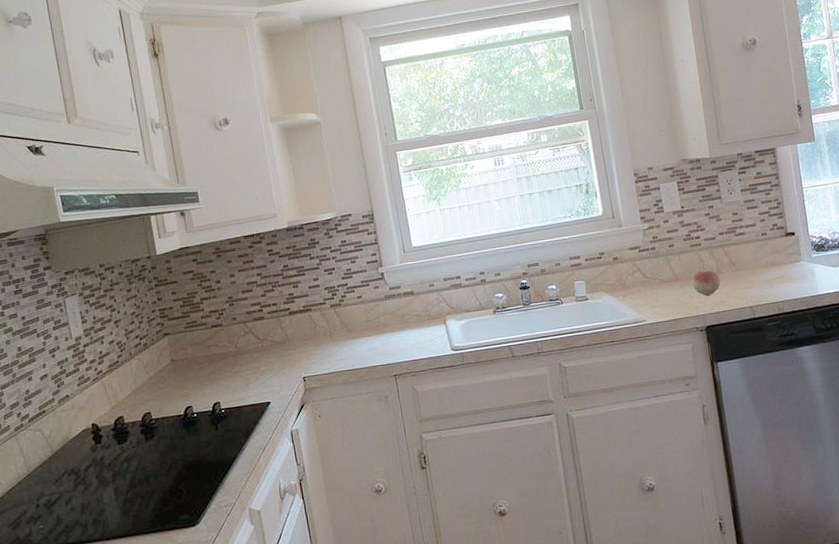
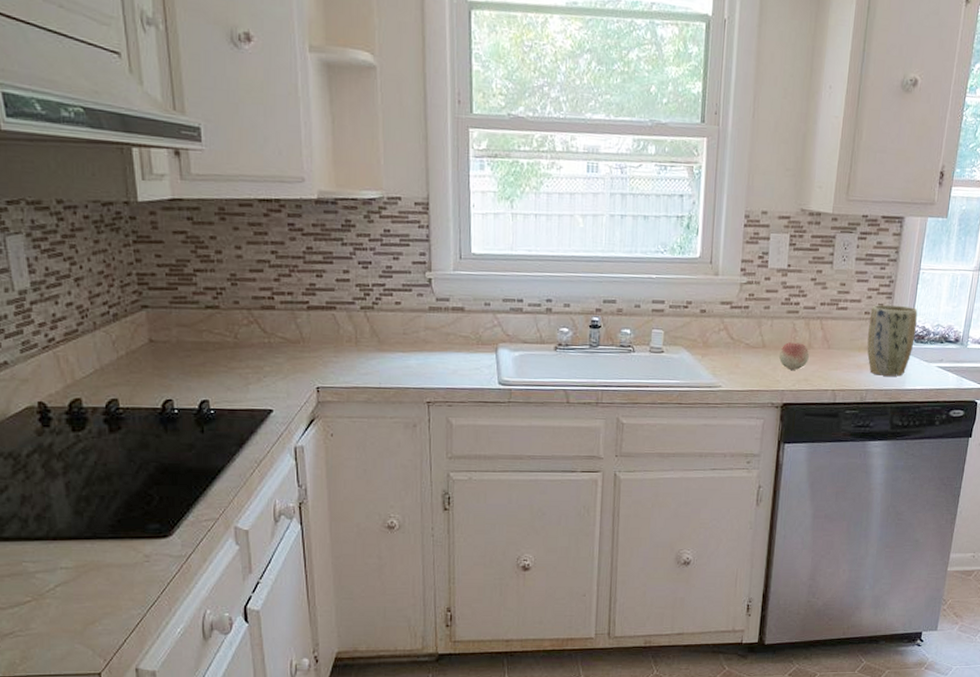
plant pot: none [766,221,816,287] -> present [867,304,918,376]

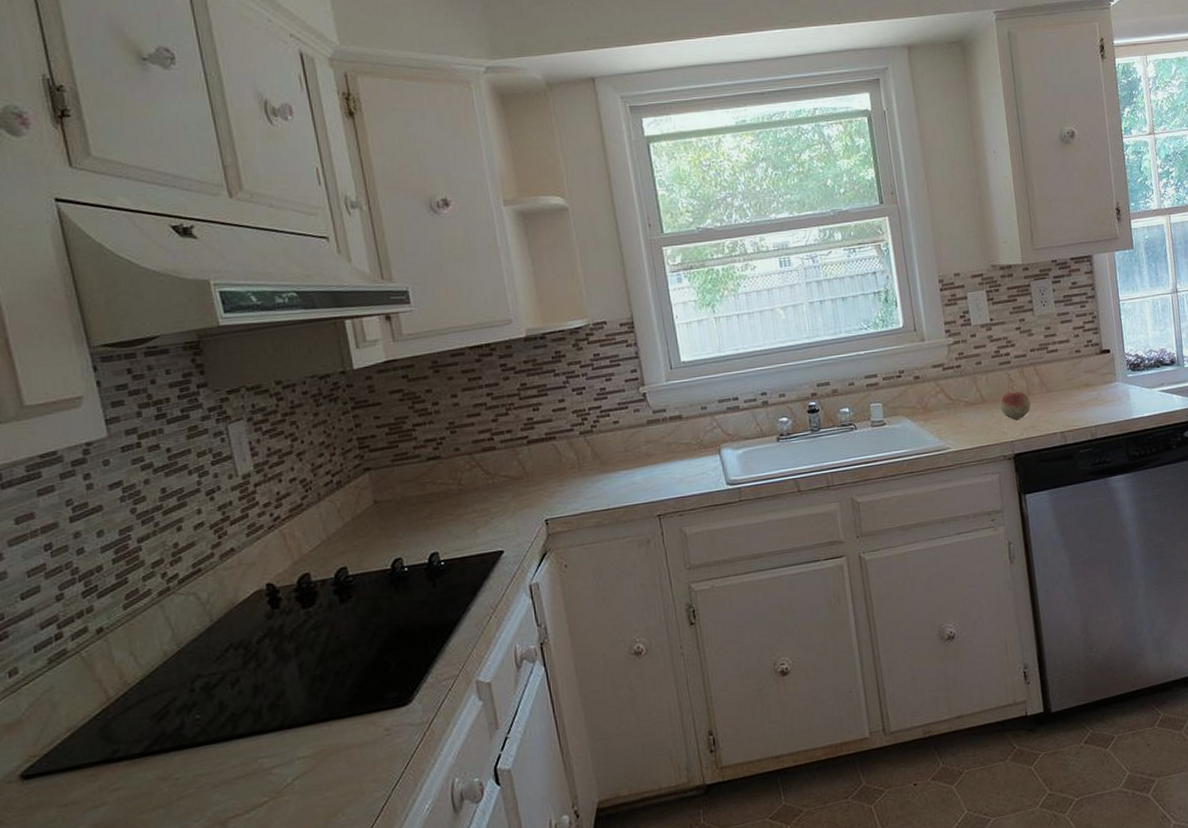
plant pot: present [867,304,918,376] -> none [1080,338,1131,410]

